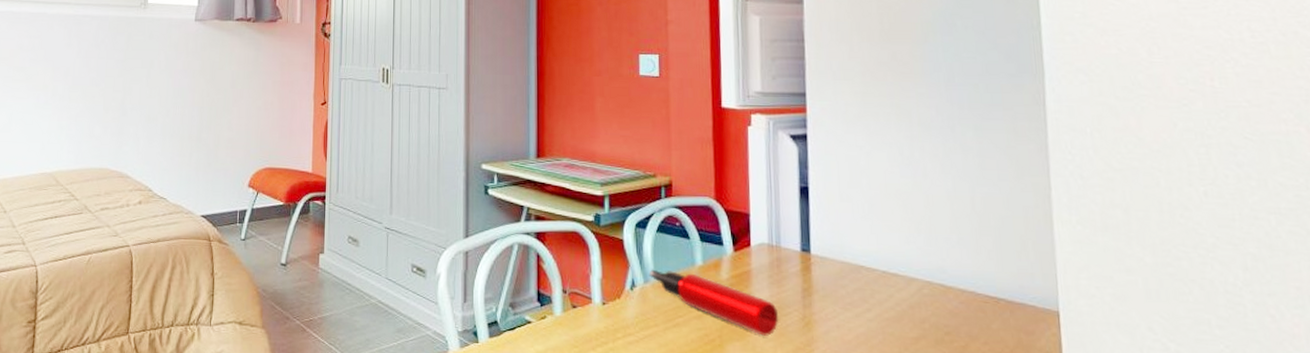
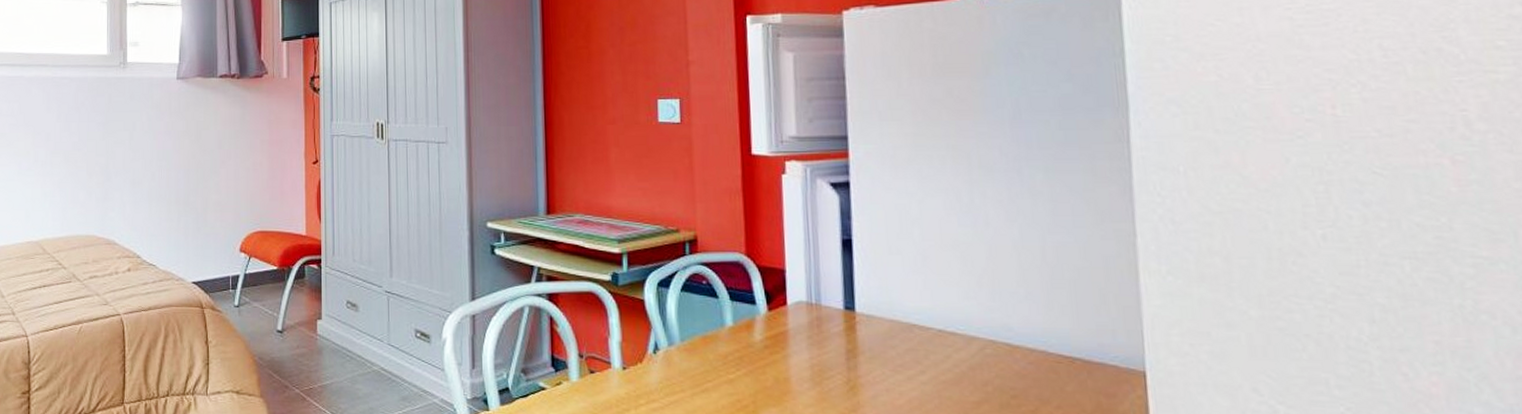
water bottle: present [649,269,779,336] -> none [673,331,821,401]

